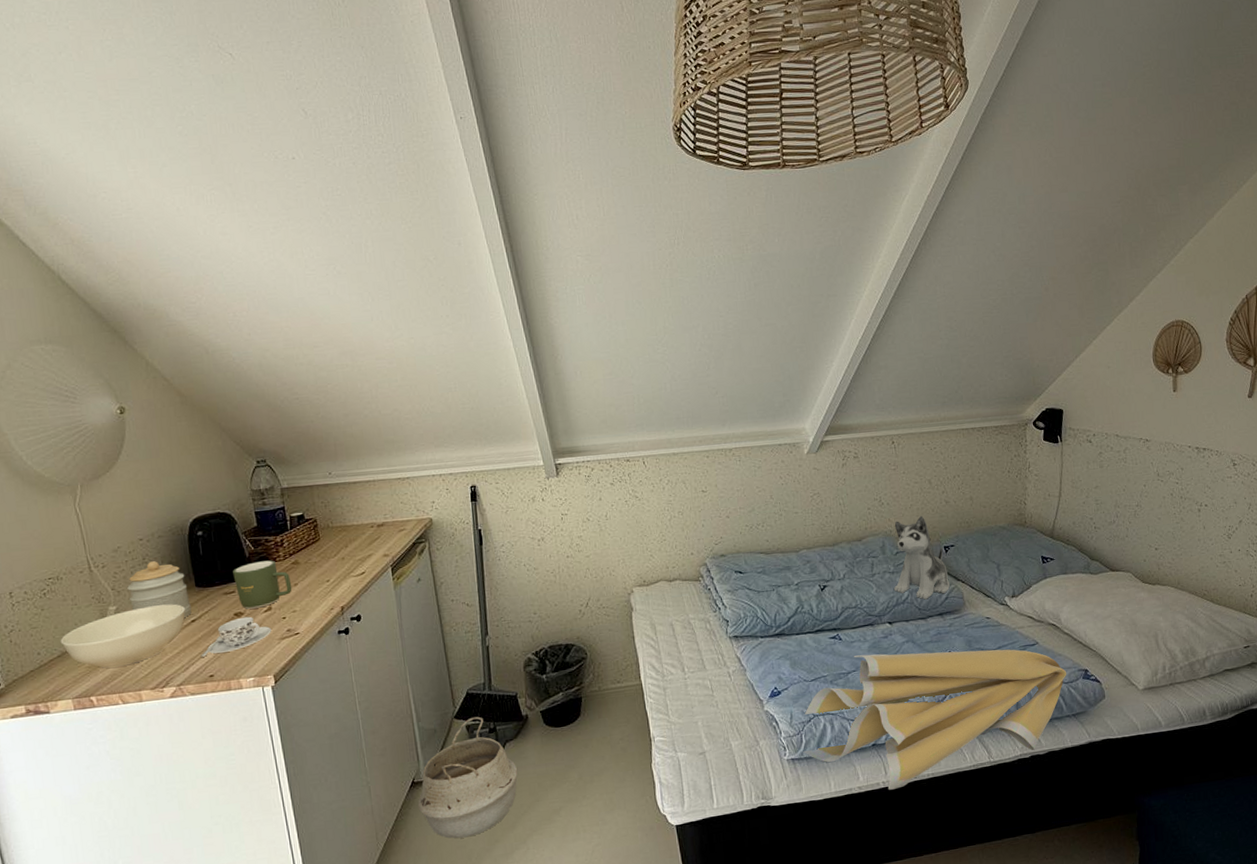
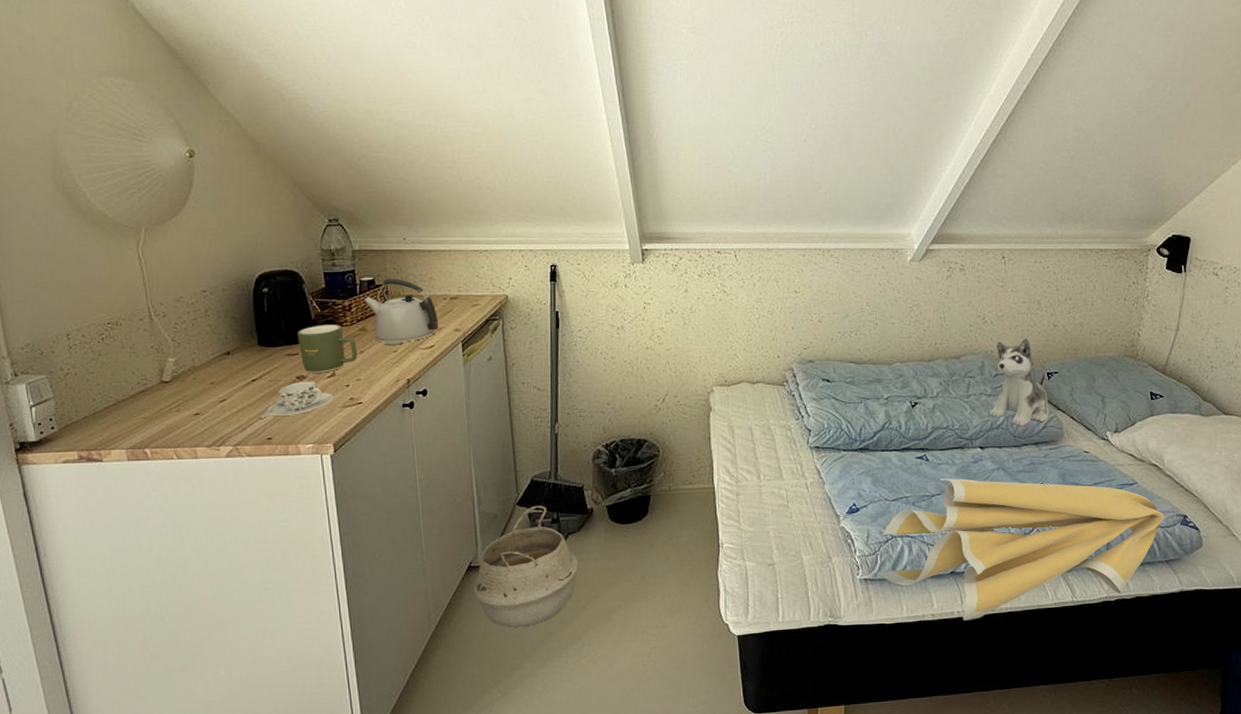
bowl: present [60,604,185,669] -> none [116,361,246,422]
jar: present [127,561,192,617] -> none [188,315,253,376]
kettle: none [294,511,368,576] -> present [363,278,439,345]

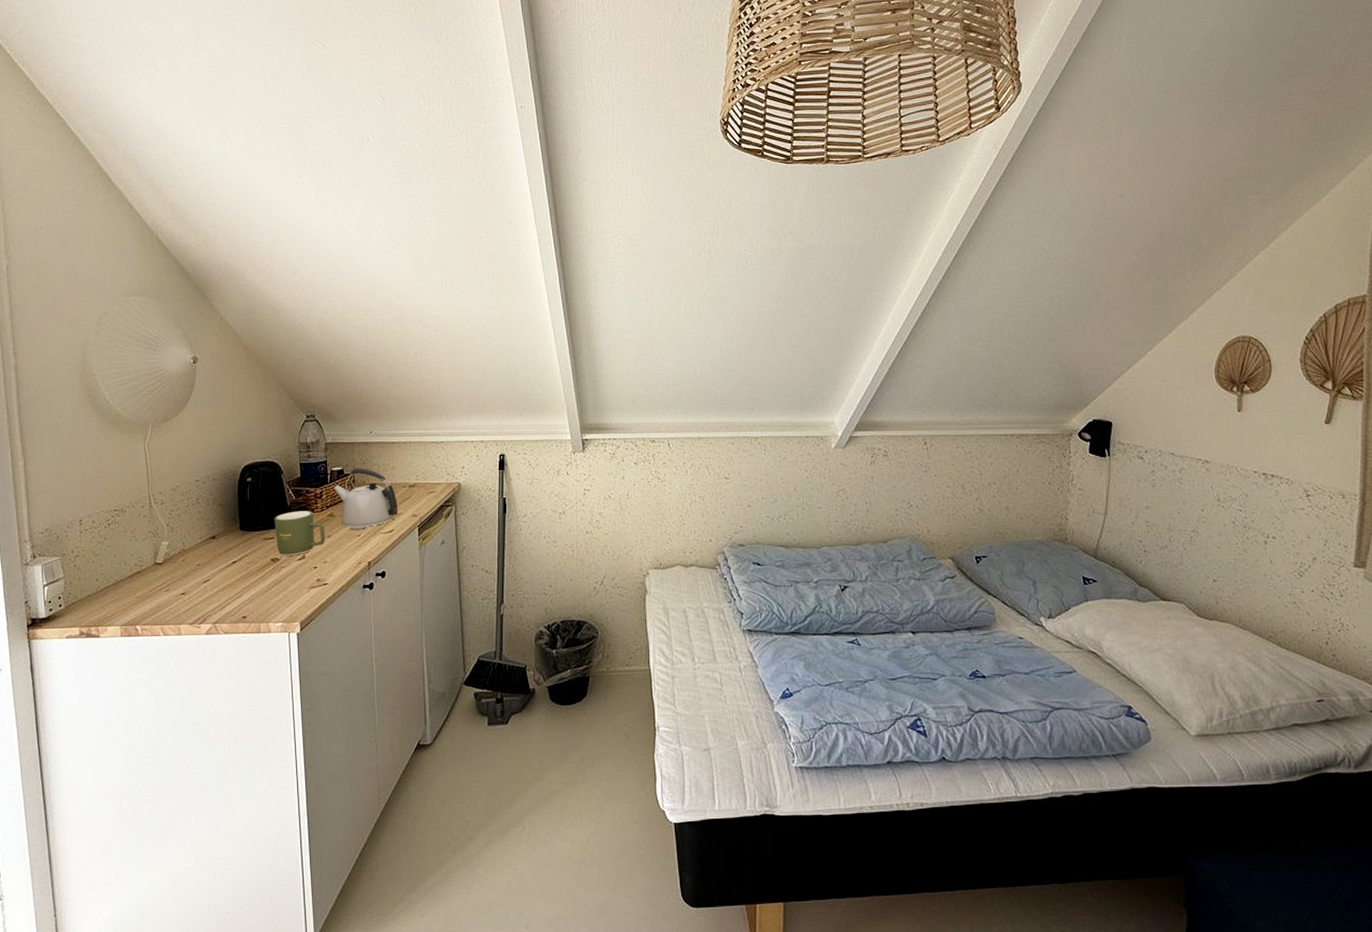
teacup: present [259,381,334,418] -> none [237,563,303,598]
woven basket: present [473,505,579,628] -> none [420,685,521,808]
towel: present [875,478,1164,620] -> none [810,664,1108,814]
plush toy: present [988,338,1049,427] -> none [918,522,980,611]

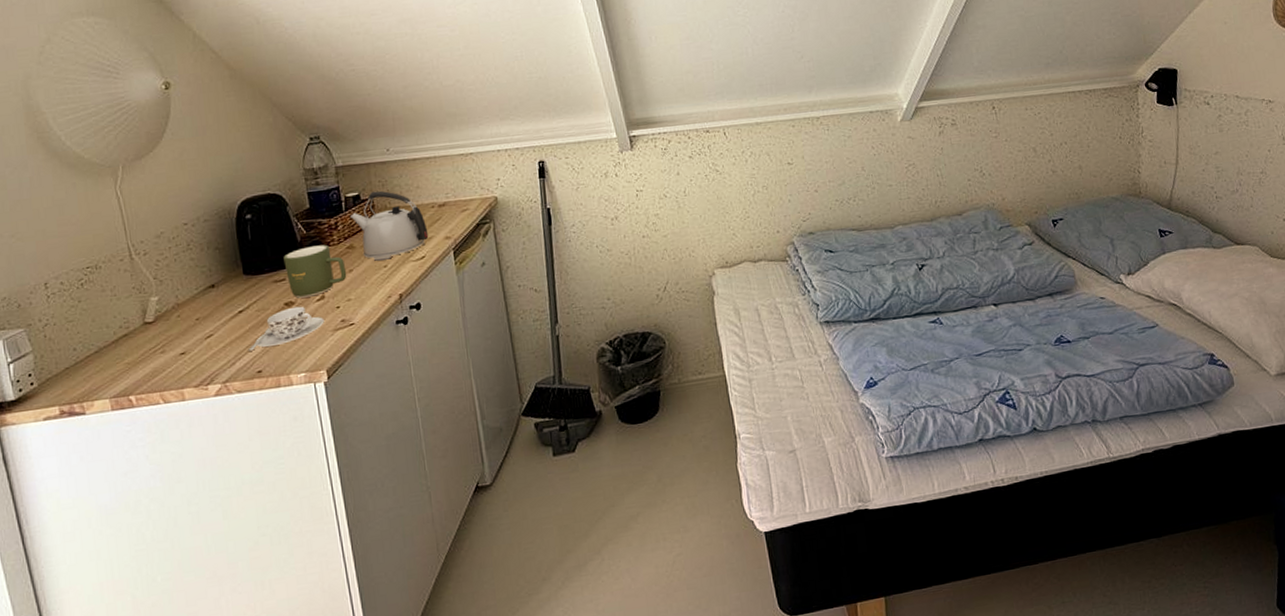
teacup: none [237,563,303,598] -> present [248,306,324,351]

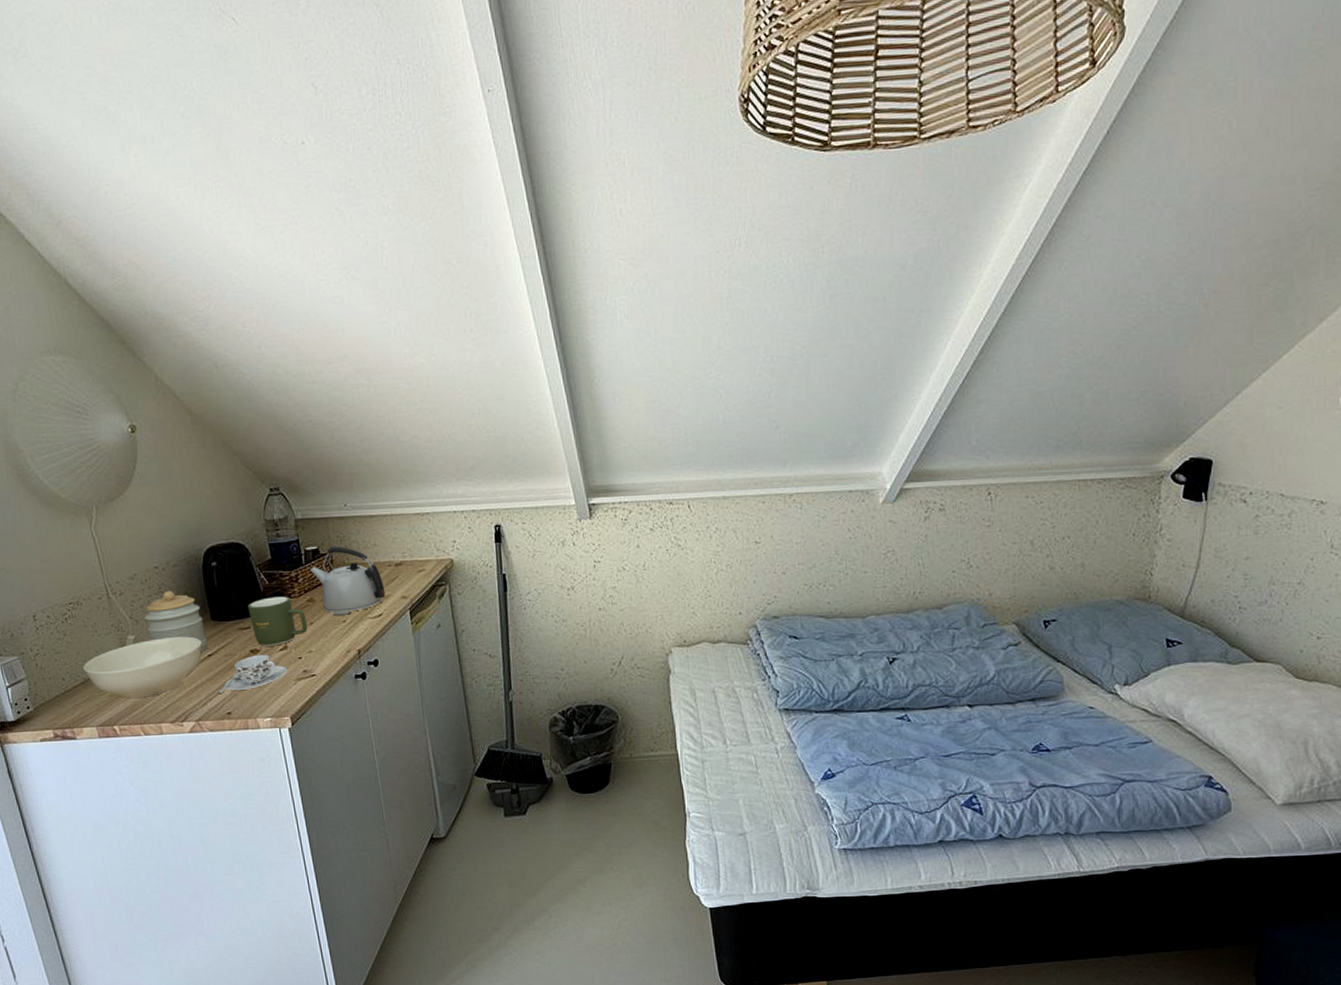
bowl: none [98,293,232,365] -> present [83,636,202,699]
jar: none [170,247,239,308] -> present [144,591,208,651]

